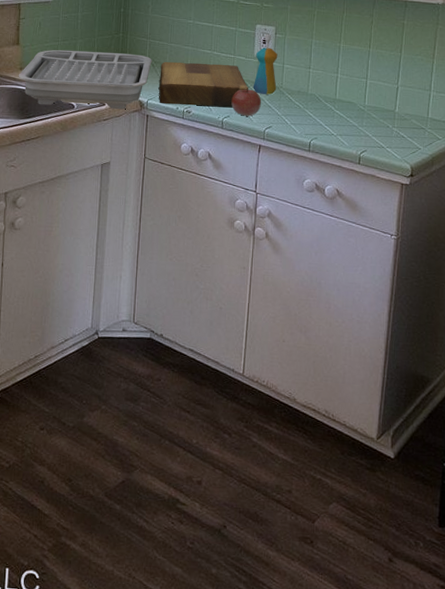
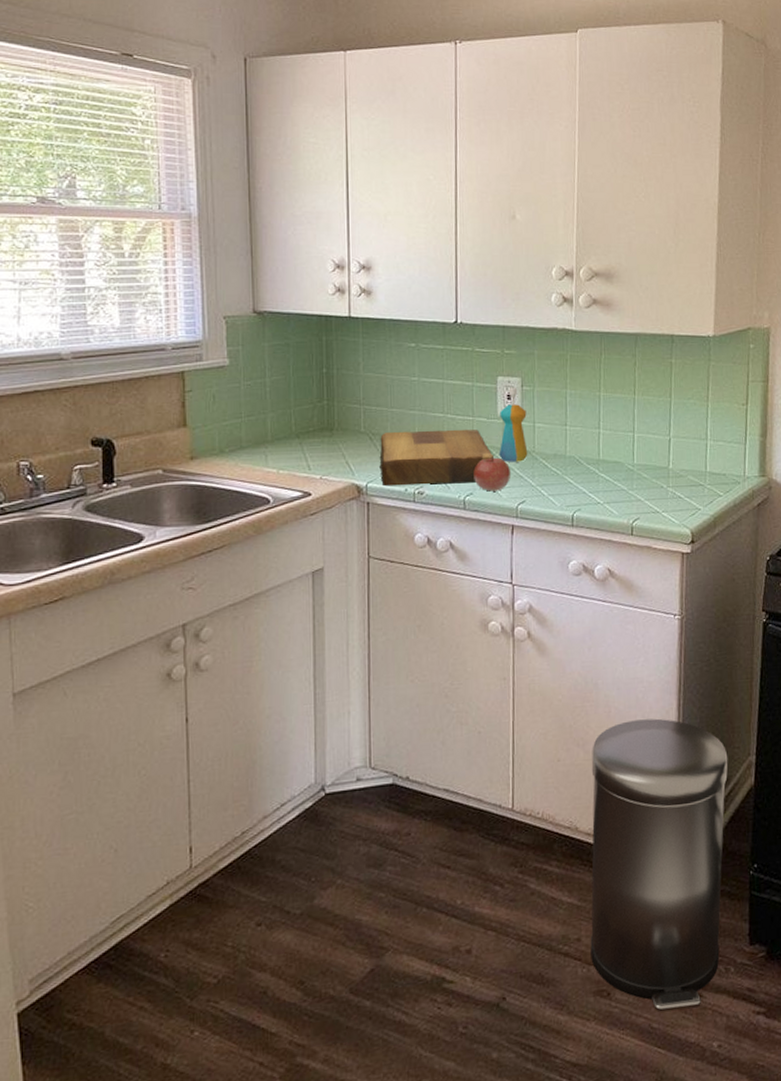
dish rack: present [18,49,152,110] -> none [188,426,369,504]
pedal bin: none [299,317,430,570] -> present [590,718,728,1013]

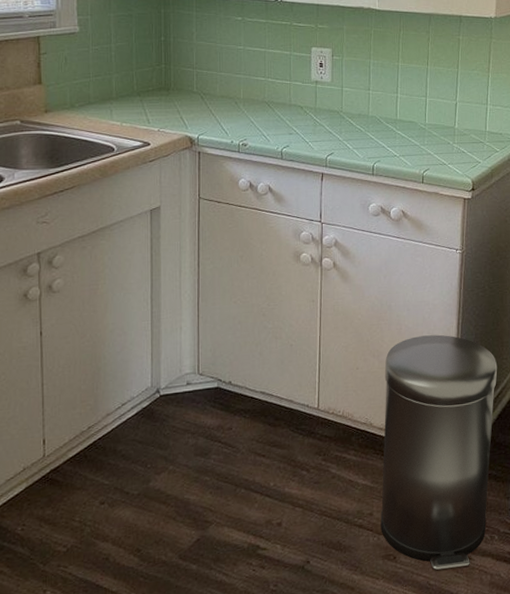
cutting board: present [379,429,493,487] -> none [209,91,307,139]
fruit: present [473,455,512,492] -> none [290,114,322,145]
soap dispenser: present [499,387,528,462] -> none [312,56,337,120]

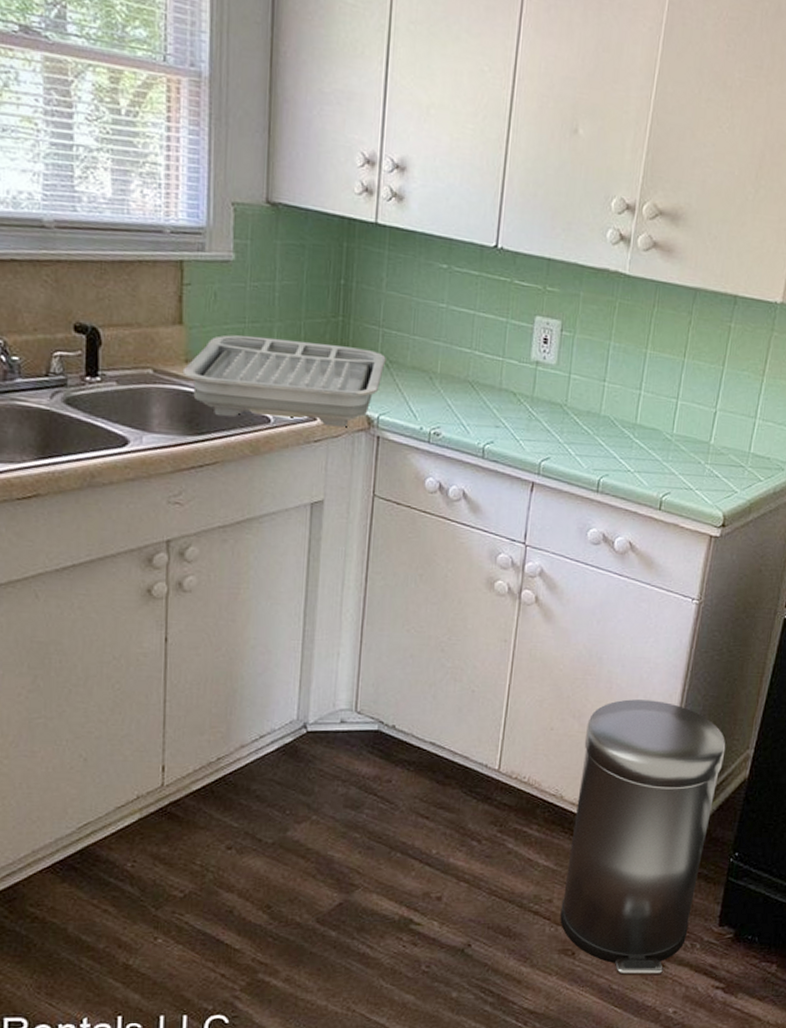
dish rack: none [43,86,200,151] -> present [182,335,386,428]

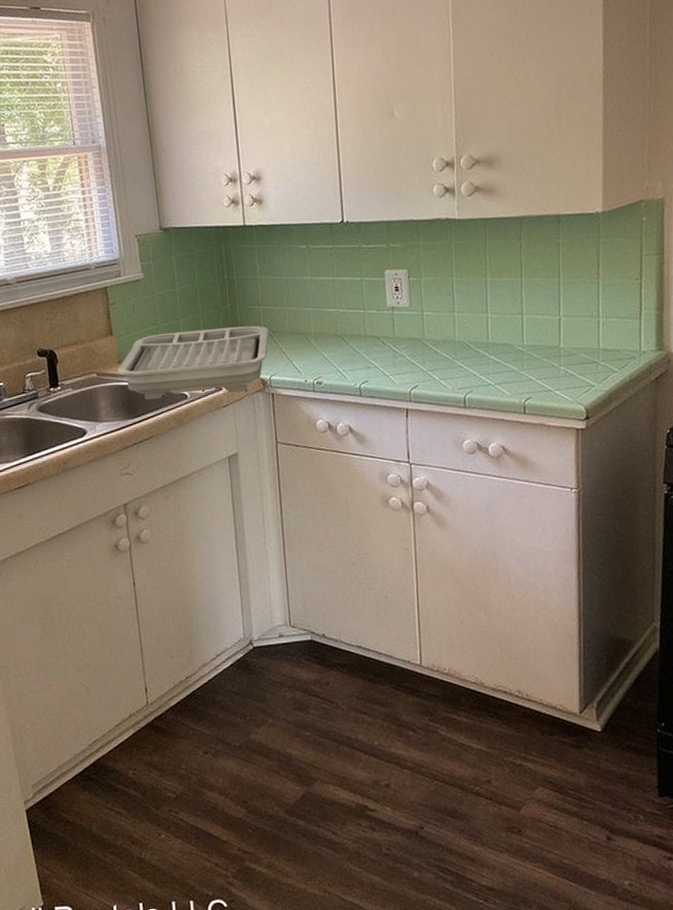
pedal bin: present [560,699,726,976] -> none [493,586,631,851]

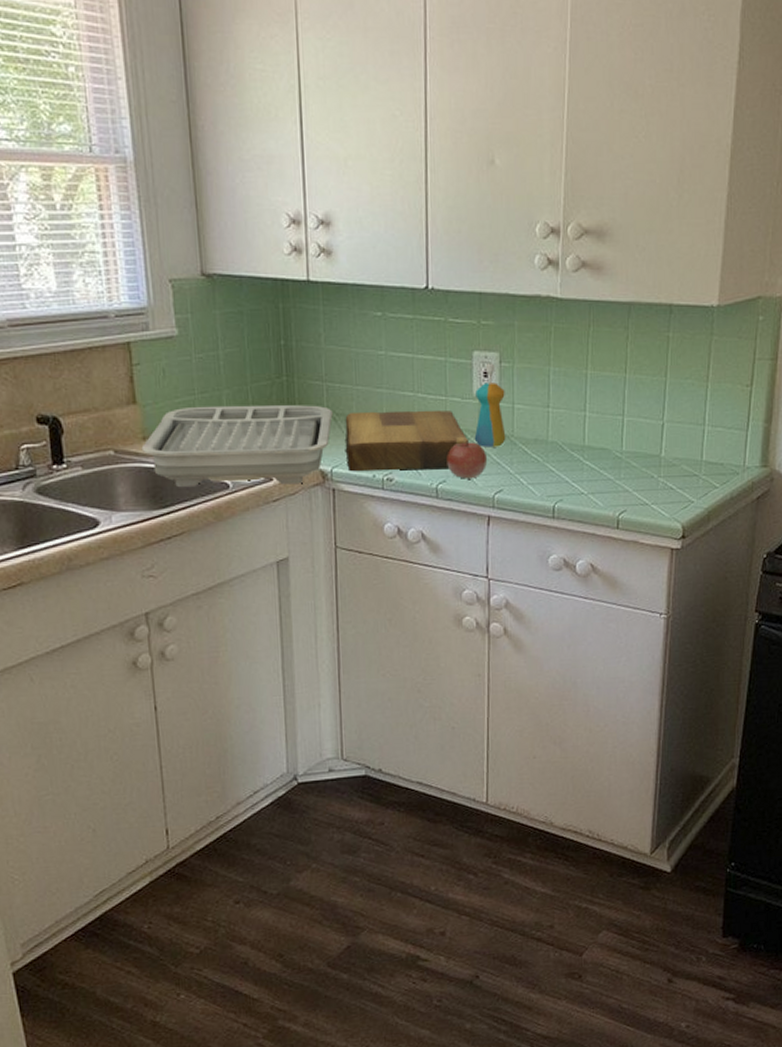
cutting board: none [279,321,385,379] -> present [344,409,468,472]
fruit: none [367,344,403,379] -> present [447,439,488,479]
soap dispenser: none [389,278,418,351] -> present [474,363,506,447]

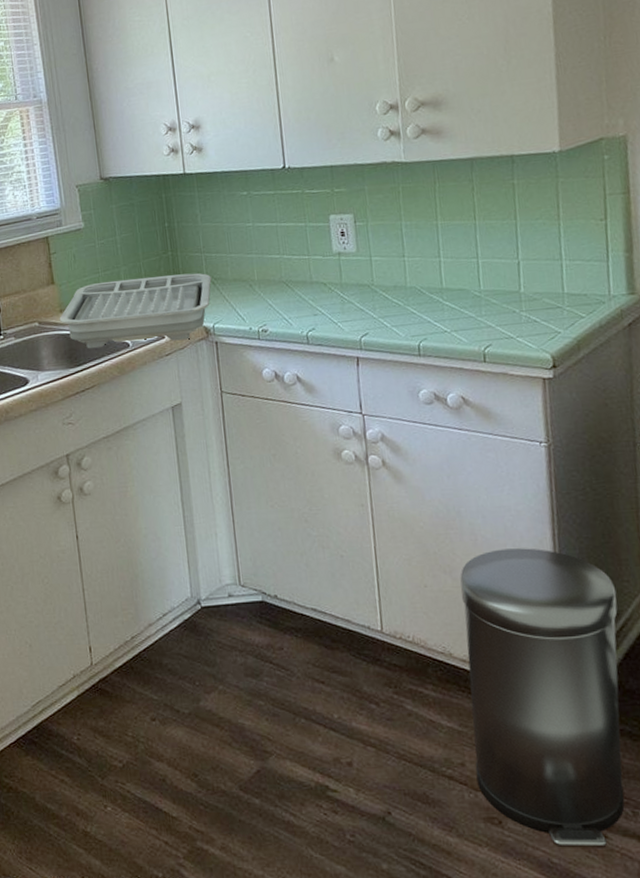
cutting board: present [344,409,468,472] -> none [222,267,332,327]
fruit: present [447,439,488,479] -> none [313,290,352,326]
soap dispenser: present [474,363,506,447] -> none [335,223,367,297]
pedal bin: none [563,718,710,995] -> present [460,548,625,848]

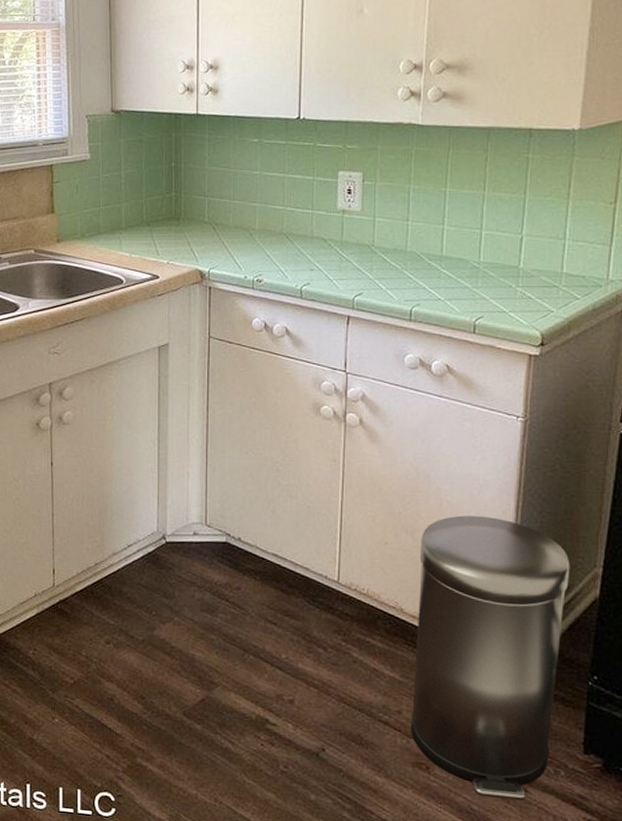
dish rack: present [59,272,212,349] -> none [55,215,212,282]

